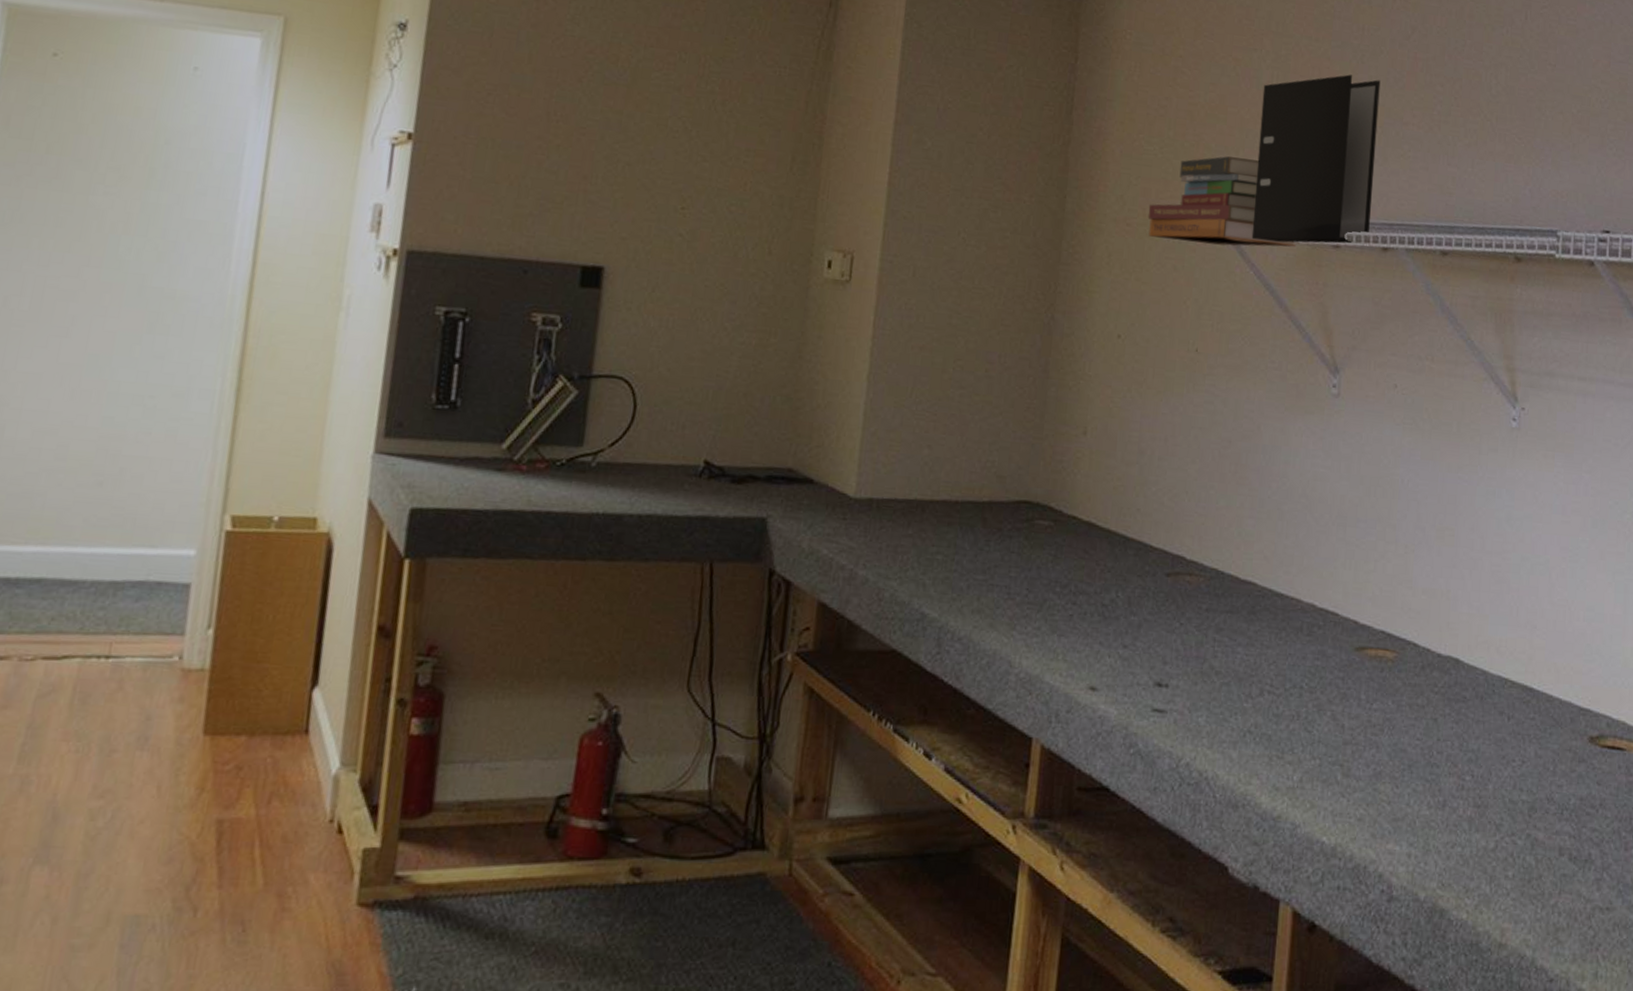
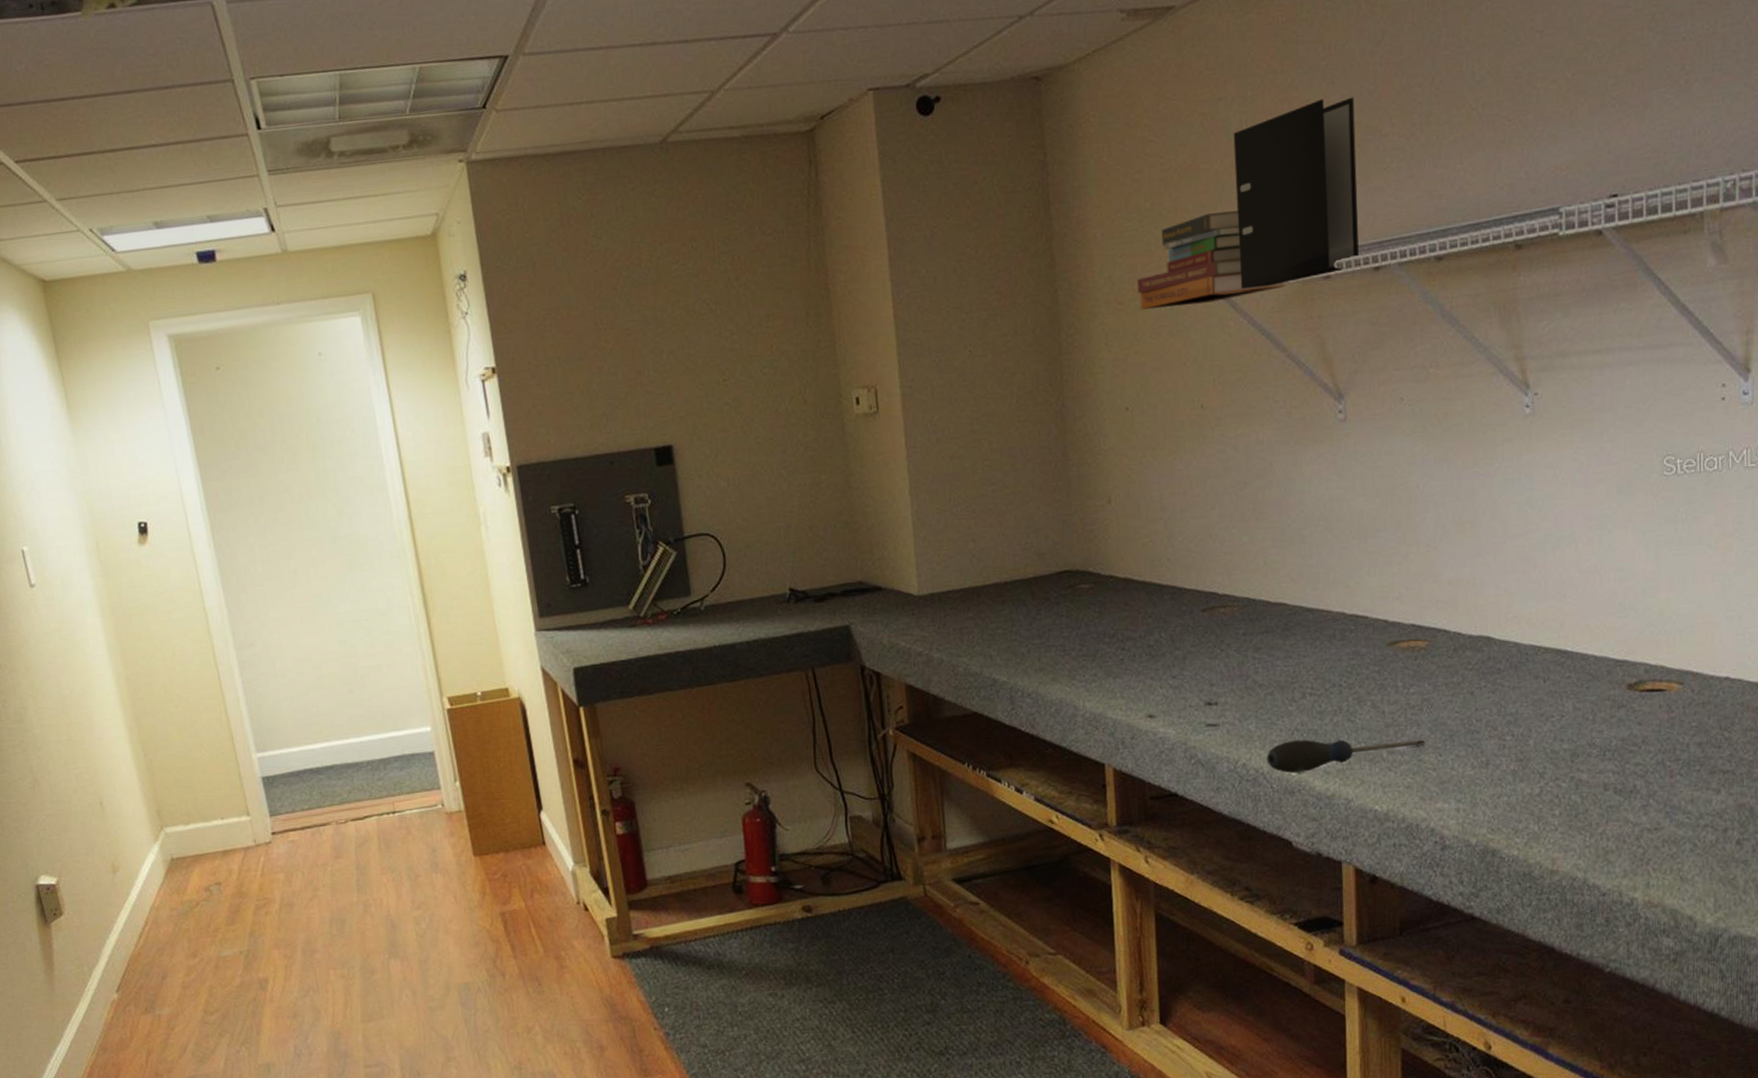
screwdriver: none [1212,743,1383,784] -> present [1266,739,1426,774]

